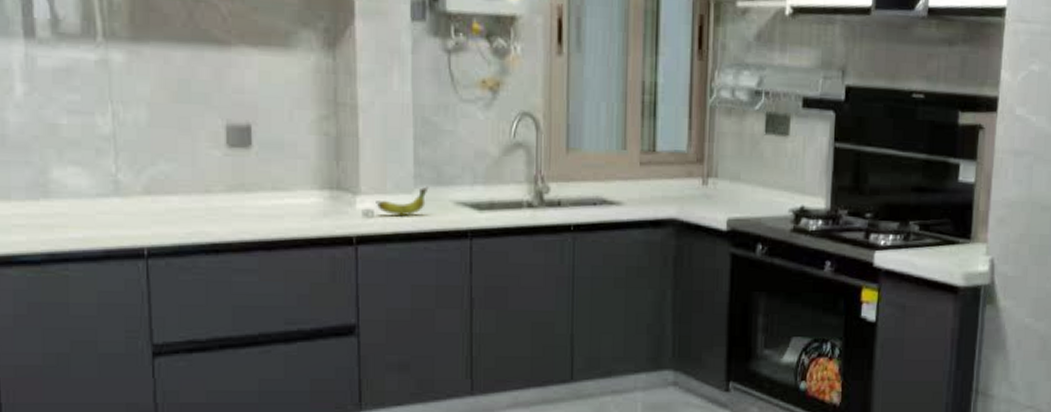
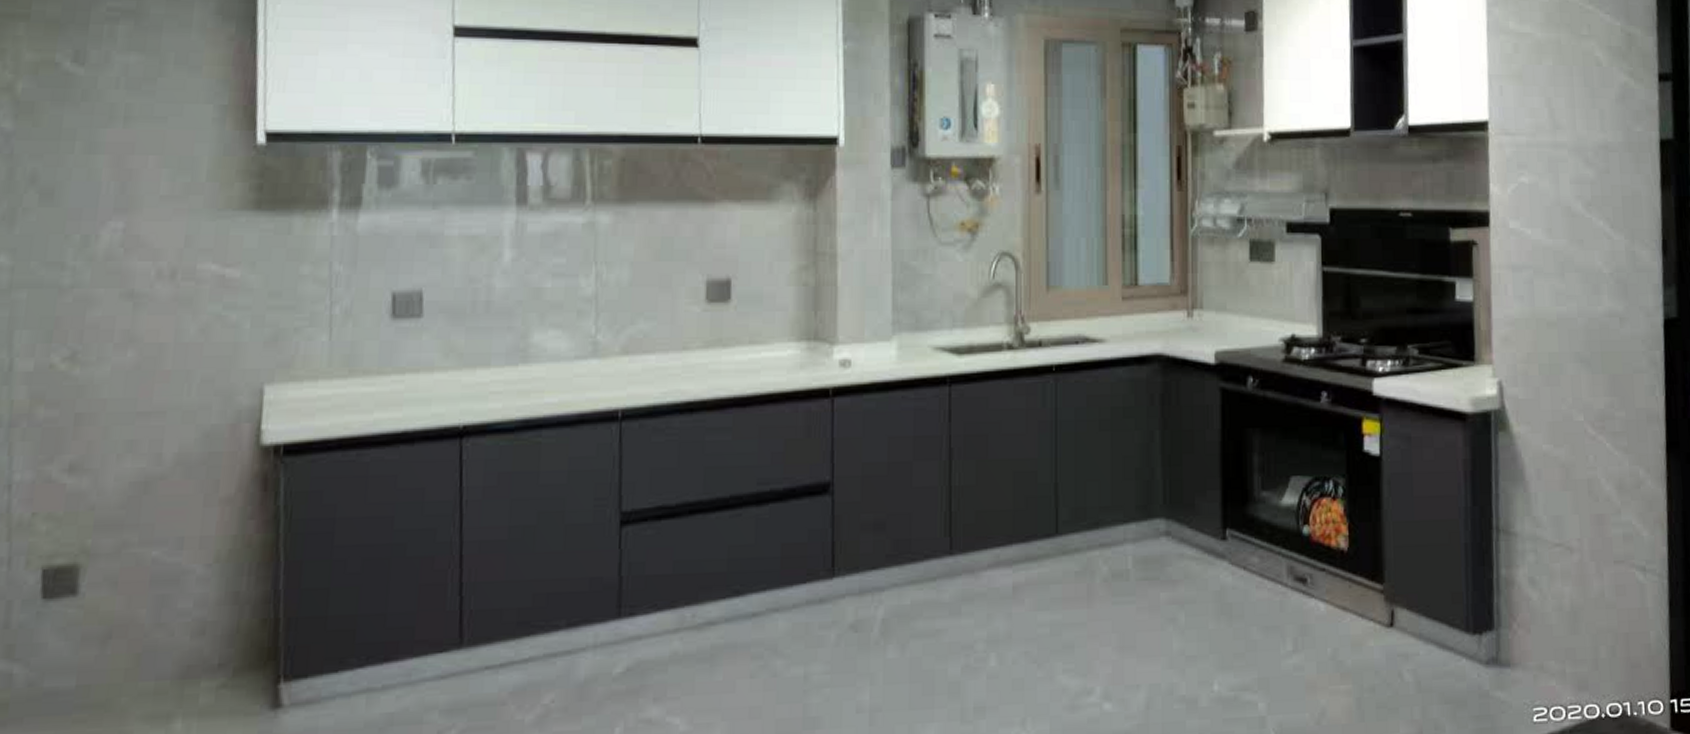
fruit: present [376,186,429,217] -> none [853,332,907,365]

